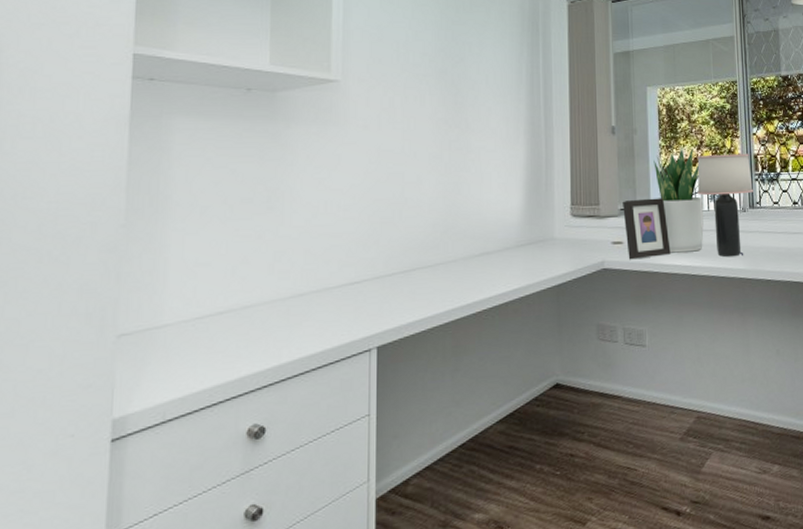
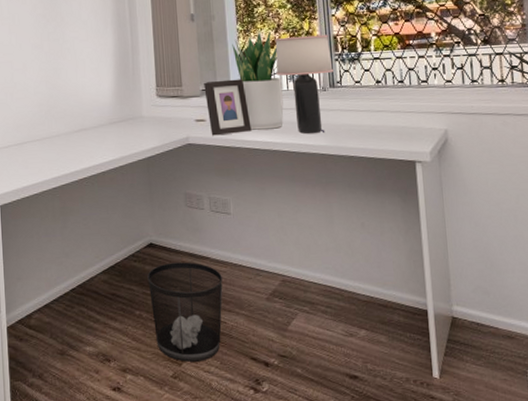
waste bin: none [551,402,635,520] -> present [147,262,223,362]

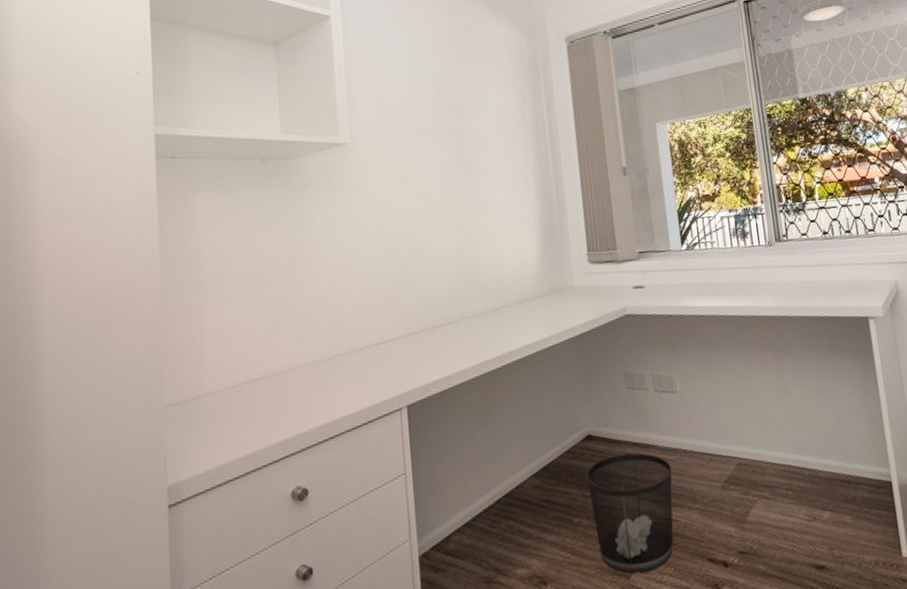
picture frame: present [204,79,252,136] -> none [640,237,696,304]
planter: present [232,31,284,130] -> none [669,183,729,294]
table lamp: present [275,34,334,135] -> none [715,184,779,296]

